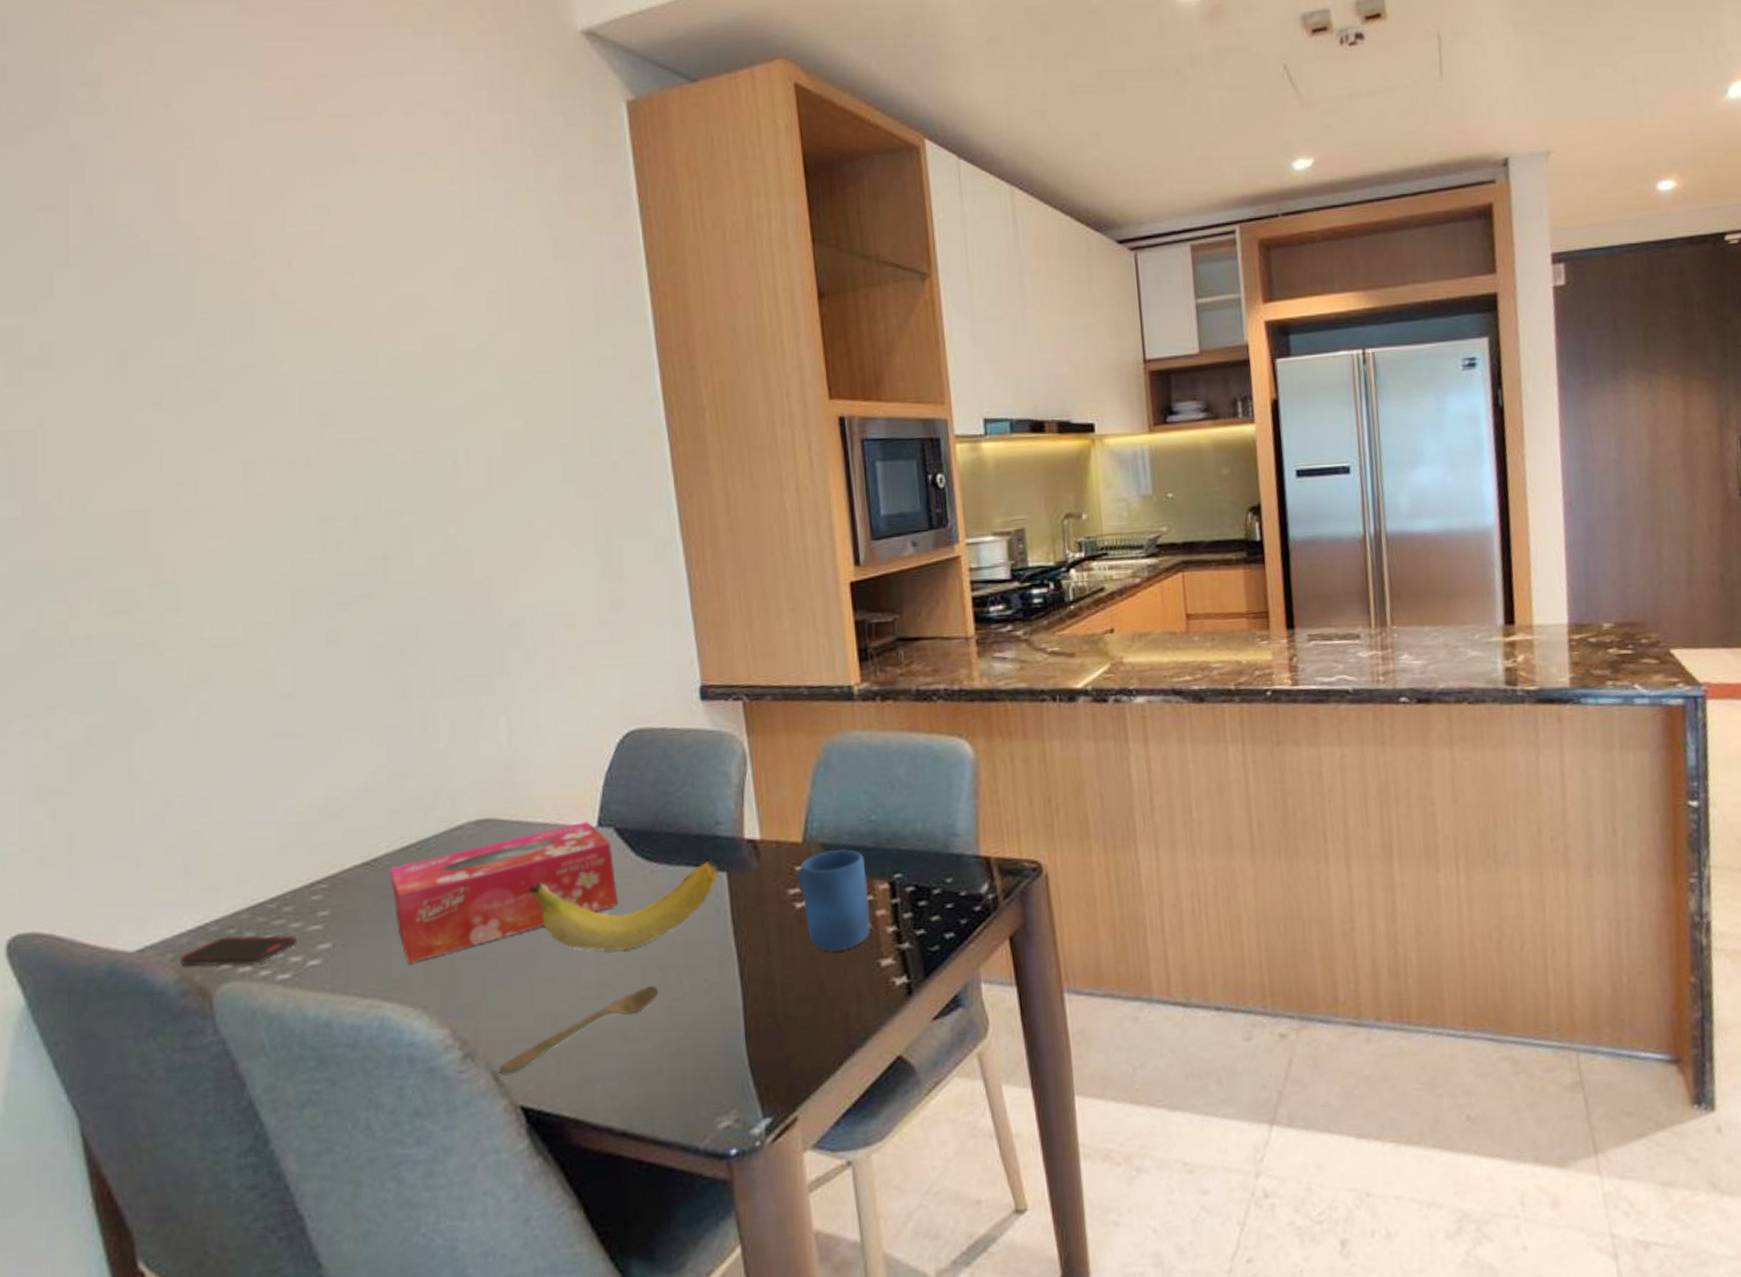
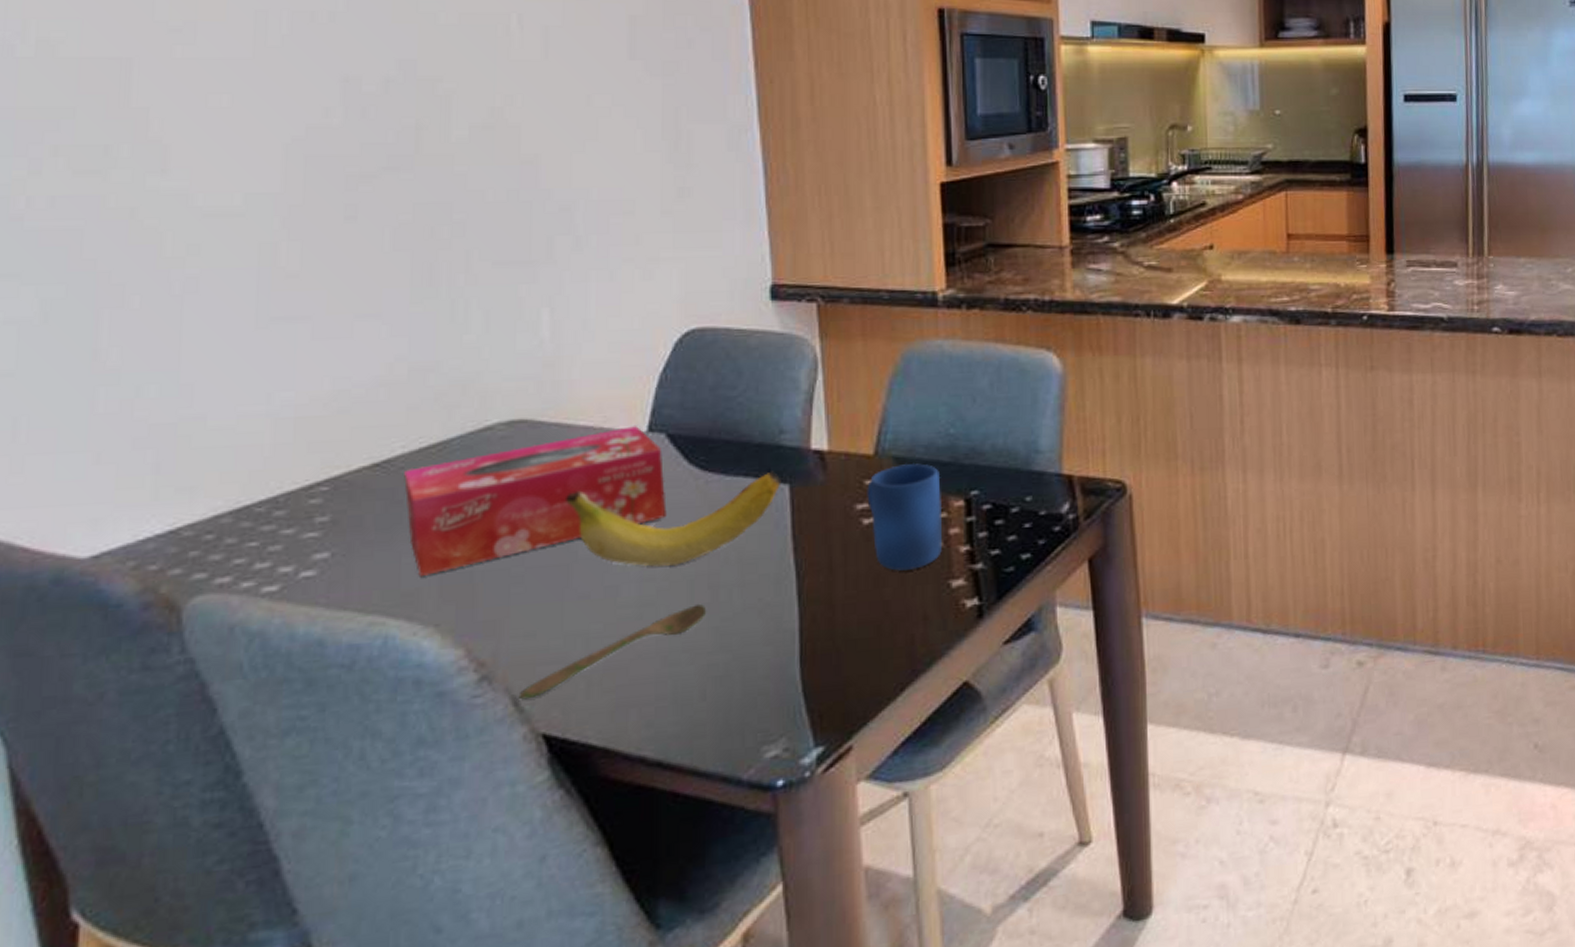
smartphone: present [180,935,297,966] -> none [144,542,289,577]

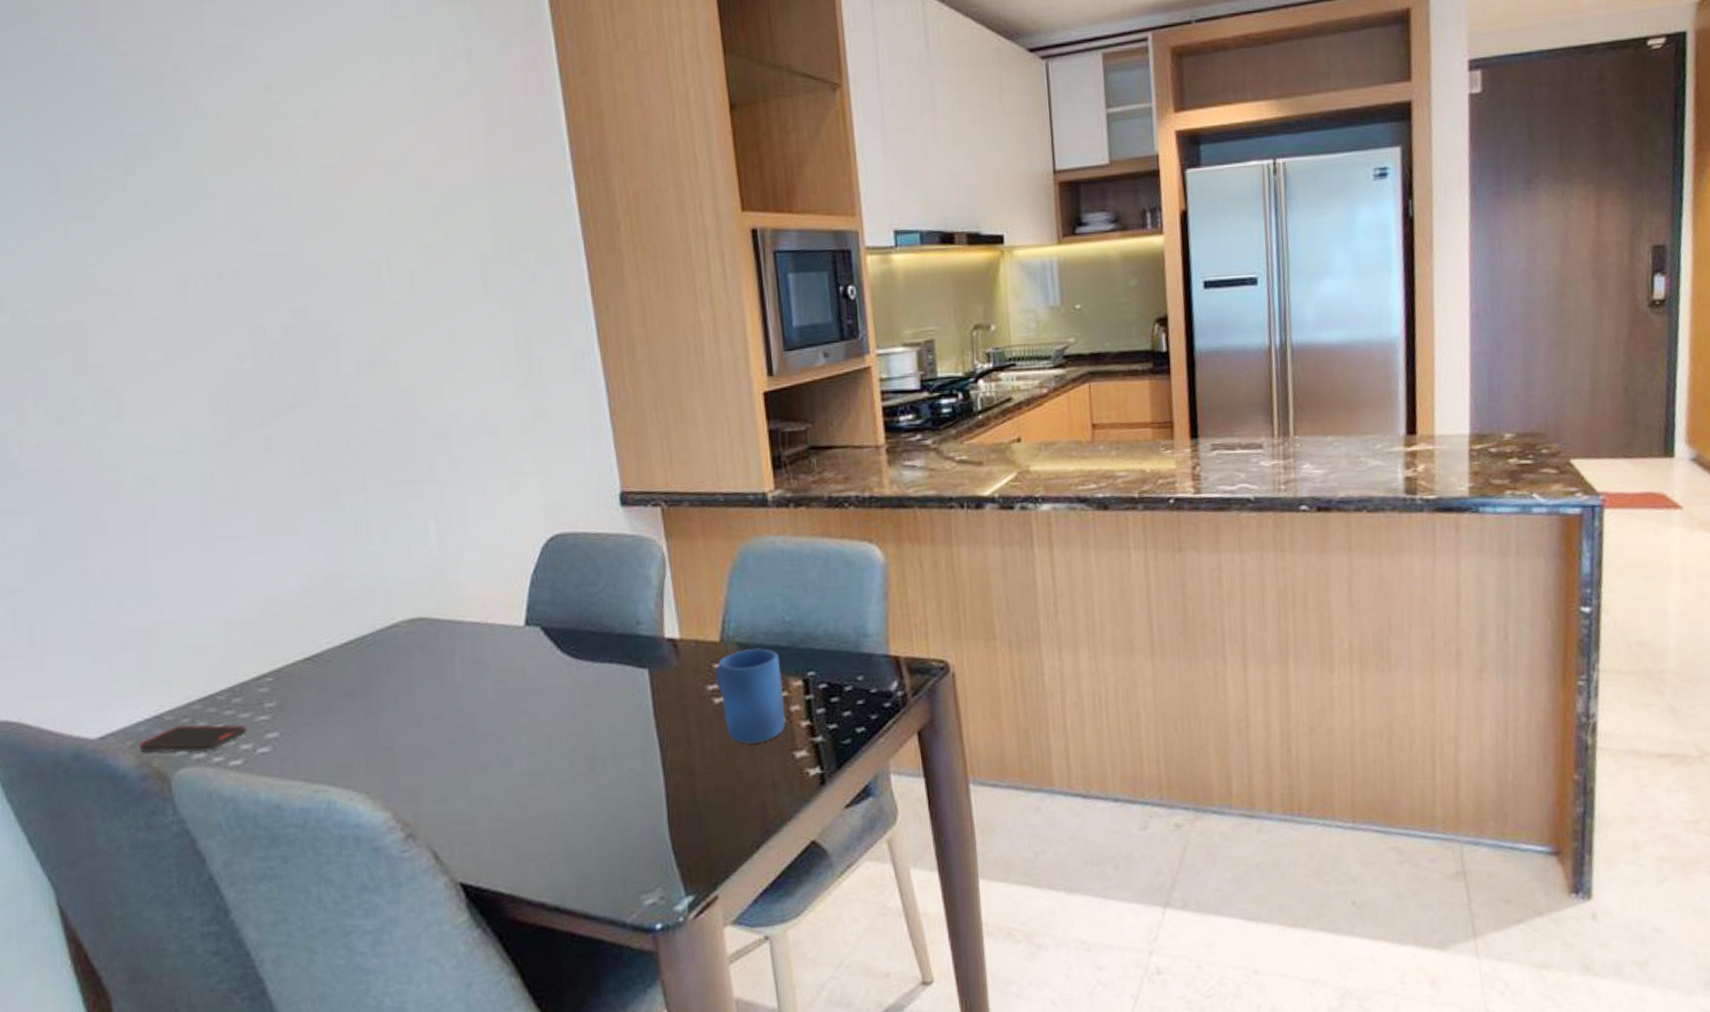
smartphone: none [144,542,289,577] -> present [139,725,247,753]
tissue box: present [404,425,667,578] -> none [330,620,546,753]
spoon: present [518,604,707,700] -> none [438,774,587,854]
fruit: present [566,471,782,567] -> none [462,657,642,742]

